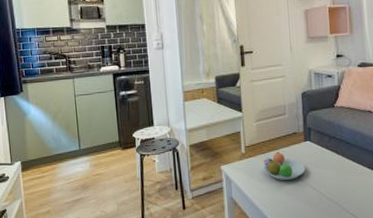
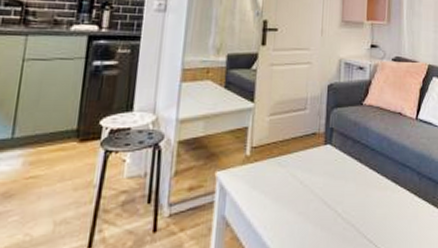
fruit bowl: present [263,151,306,180] -> none [270,156,322,194]

